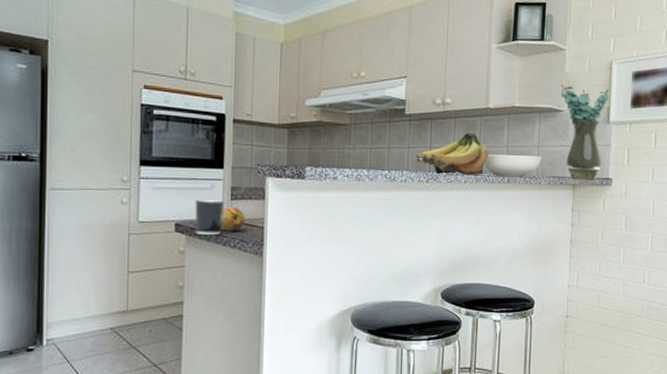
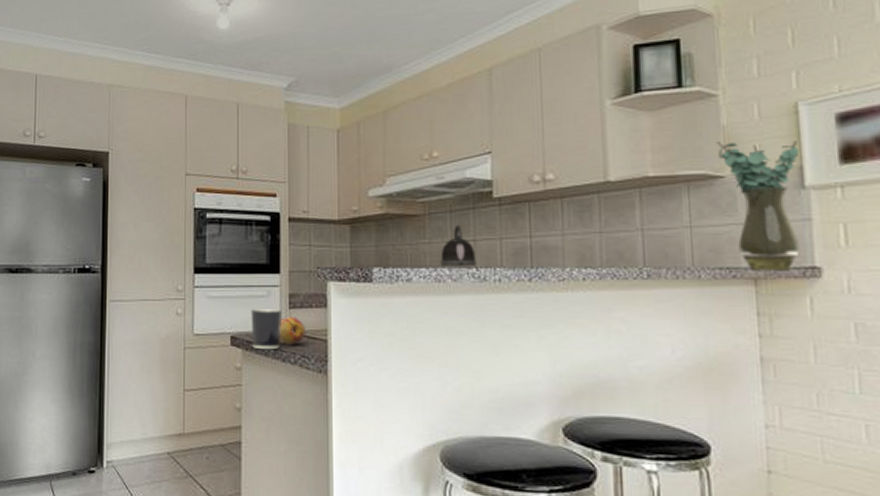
kettle: none [361,134,389,169] -> present [440,224,477,267]
fruit: present [416,133,489,176] -> none [511,216,616,271]
bowl: present [482,154,542,178] -> none [607,241,699,271]

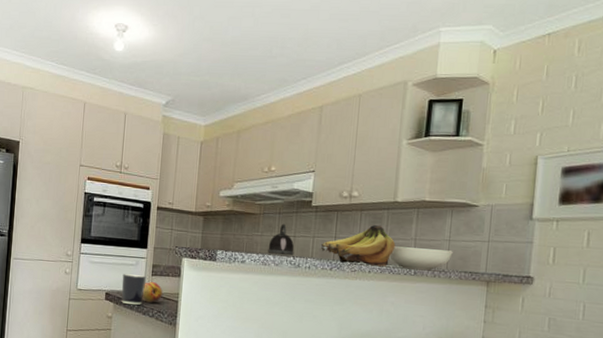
fruit: none [511,216,616,271] -> present [320,225,396,267]
bowl: none [607,241,699,271] -> present [388,246,453,271]
vase: present [716,140,800,271] -> none [477,180,533,278]

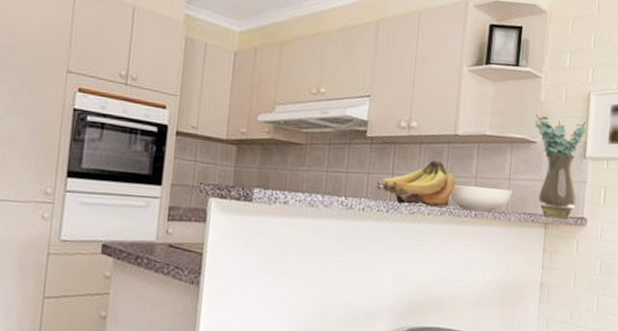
mug: present [121,274,147,306] -> none [125,219,161,261]
fruit: present [142,282,163,303] -> none [153,229,182,256]
kettle: present [267,223,294,256] -> none [315,156,347,196]
vase: none [477,180,533,278] -> present [535,114,587,219]

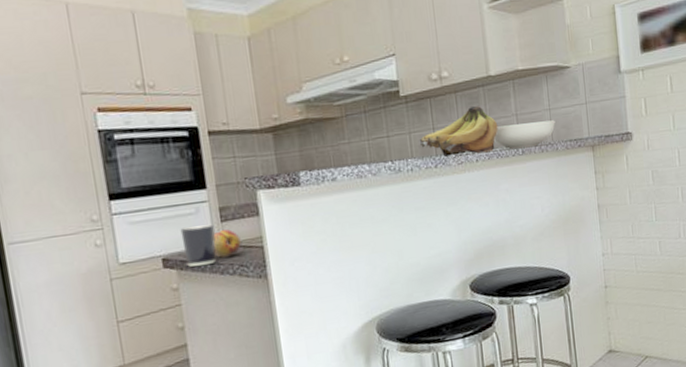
mug: none [125,219,161,261] -> present [180,224,217,268]
fruit: none [153,229,182,256] -> present [213,229,241,258]
vase: present [535,114,587,219] -> none [564,35,619,140]

